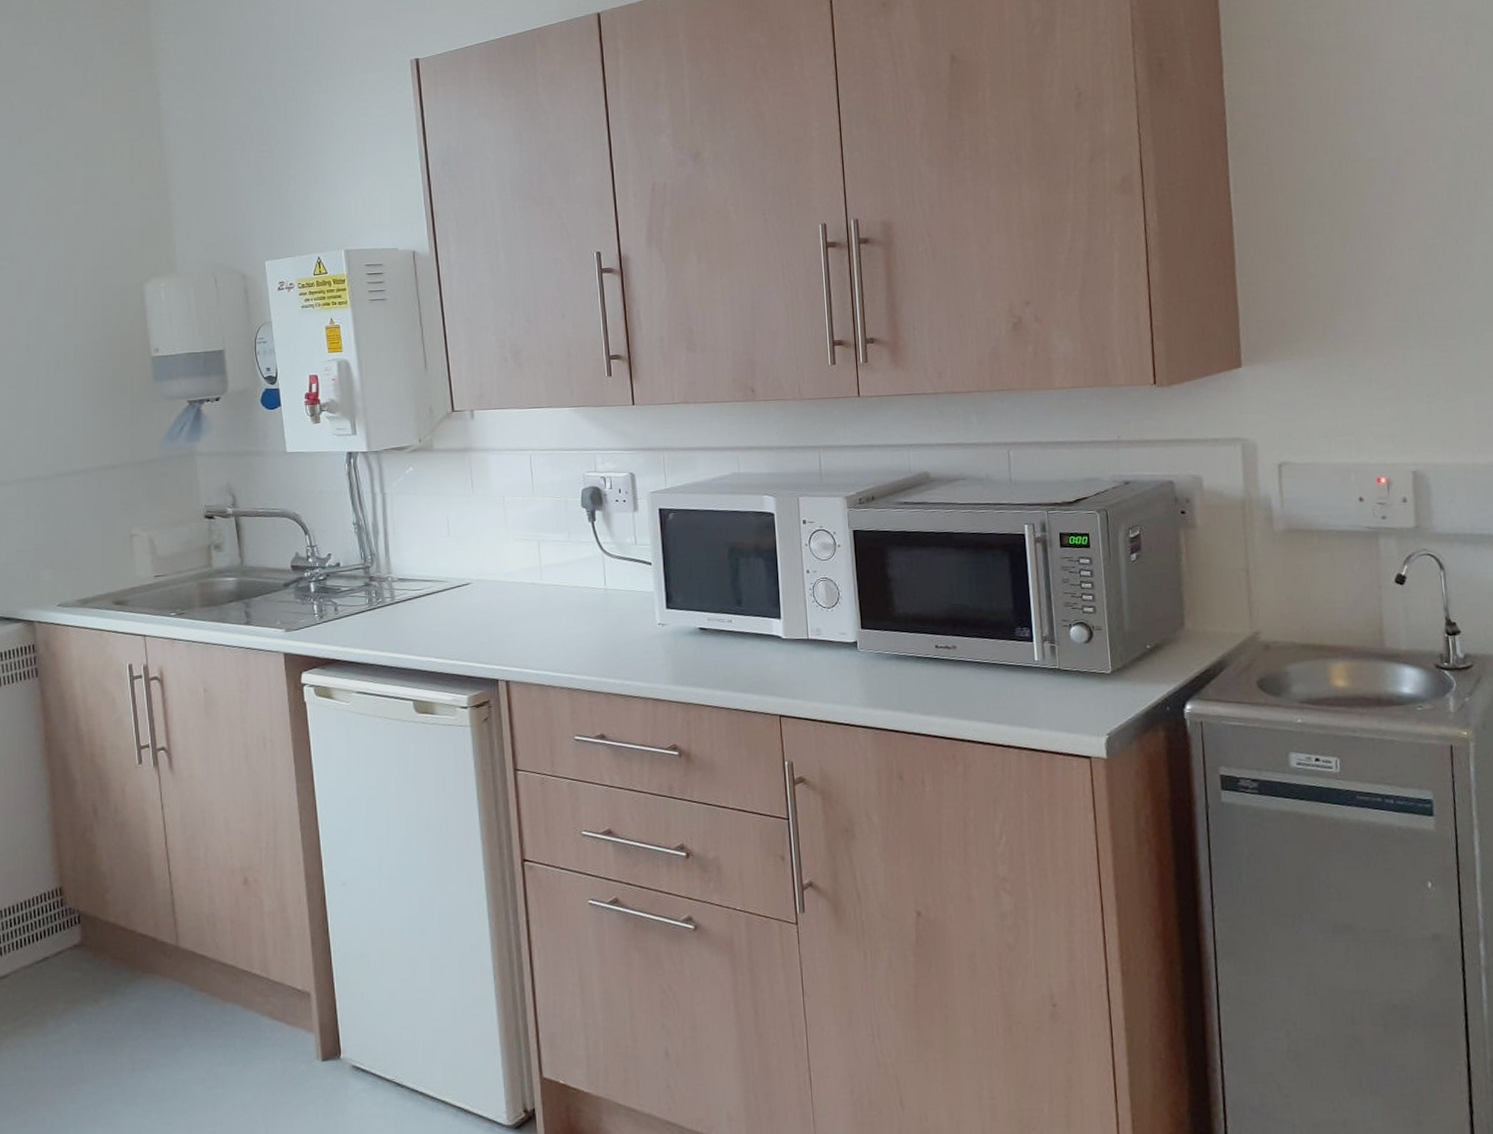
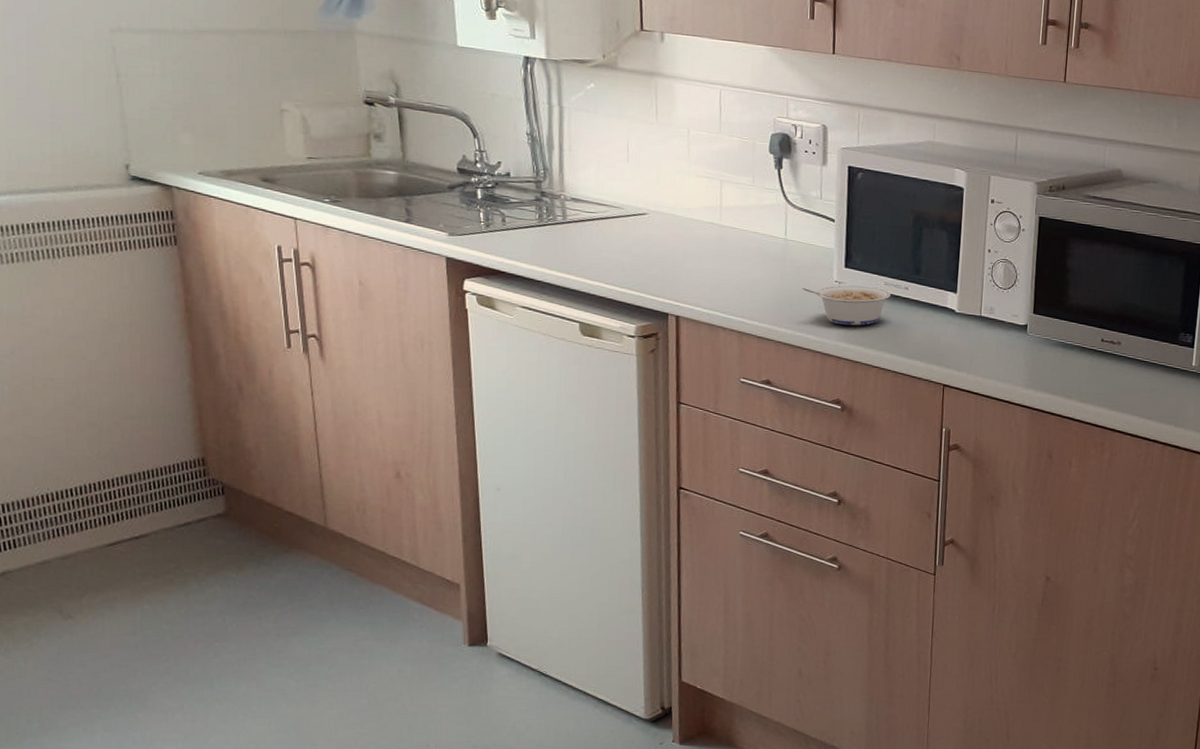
legume: none [626,624,715,668] -> present [802,285,891,326]

